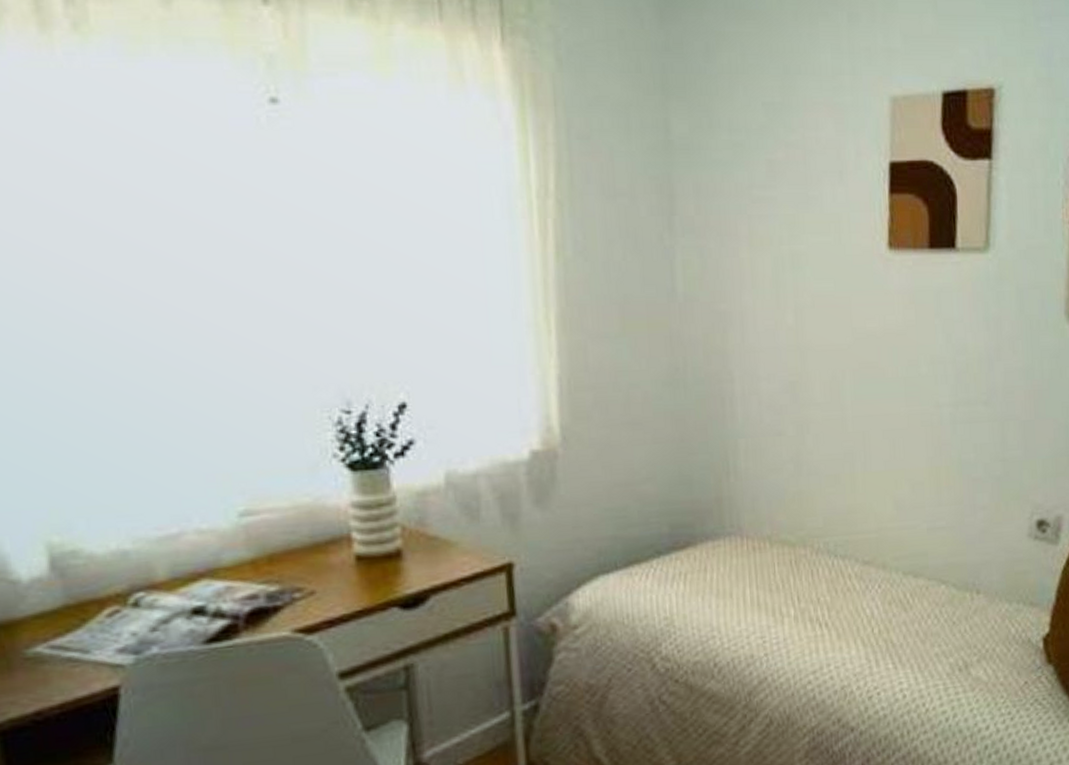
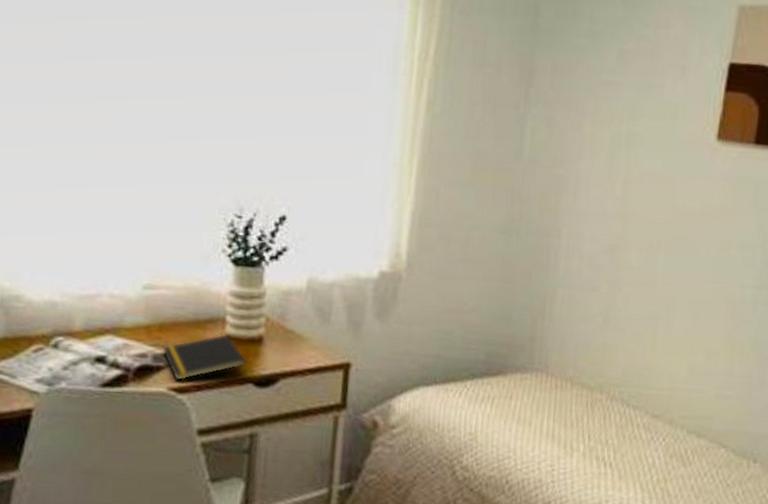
notepad: none [277,554,386,619] -> present [162,334,247,381]

